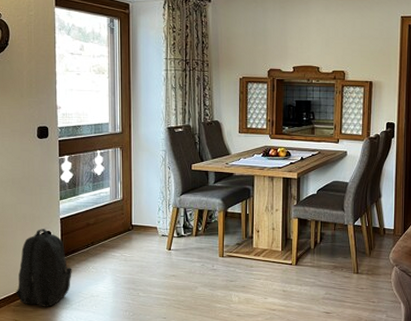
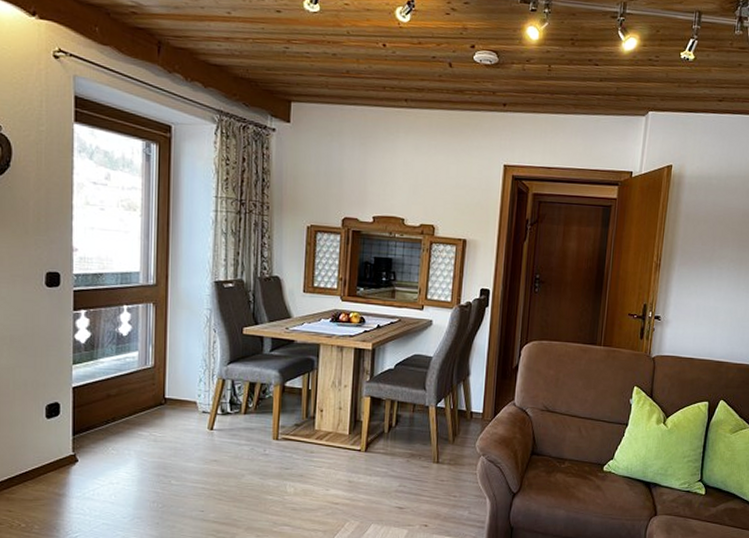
backpack: present [16,229,72,307] -> none [11,399,86,496]

